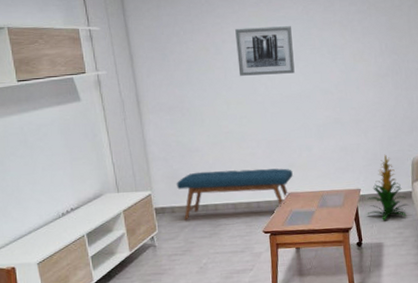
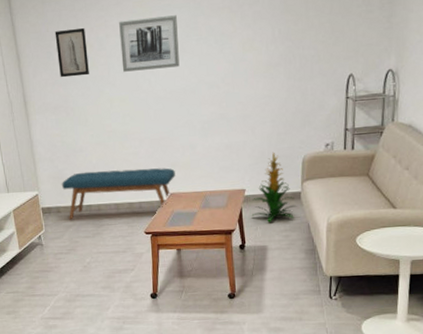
wall art: none [170,32,205,79] -> present [54,27,89,78]

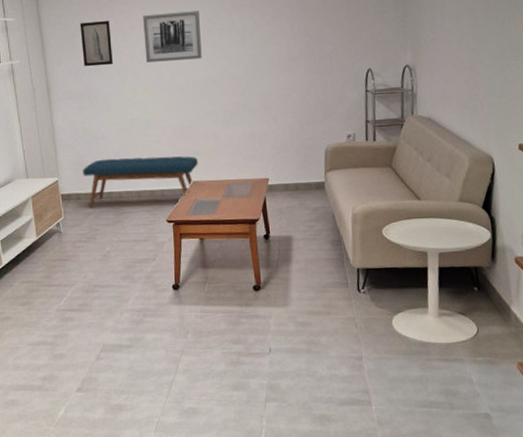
indoor plant: present [252,152,297,222] -> none [276,142,322,212]

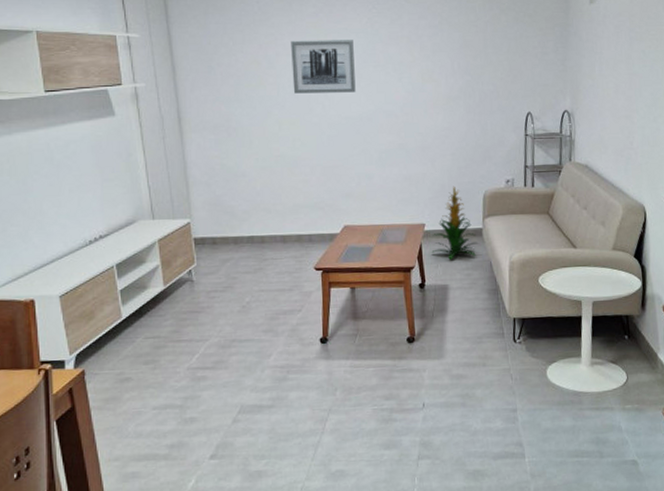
wall art: present [80,20,113,67] -> none [217,43,256,95]
bench: present [83,156,198,207] -> none [219,197,350,253]
indoor plant: none [276,142,322,212] -> present [432,186,479,260]

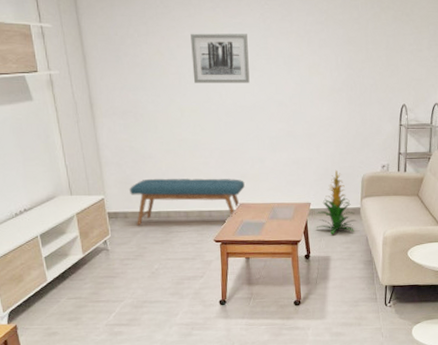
bench: none [219,197,350,253] -> present [130,178,245,226]

